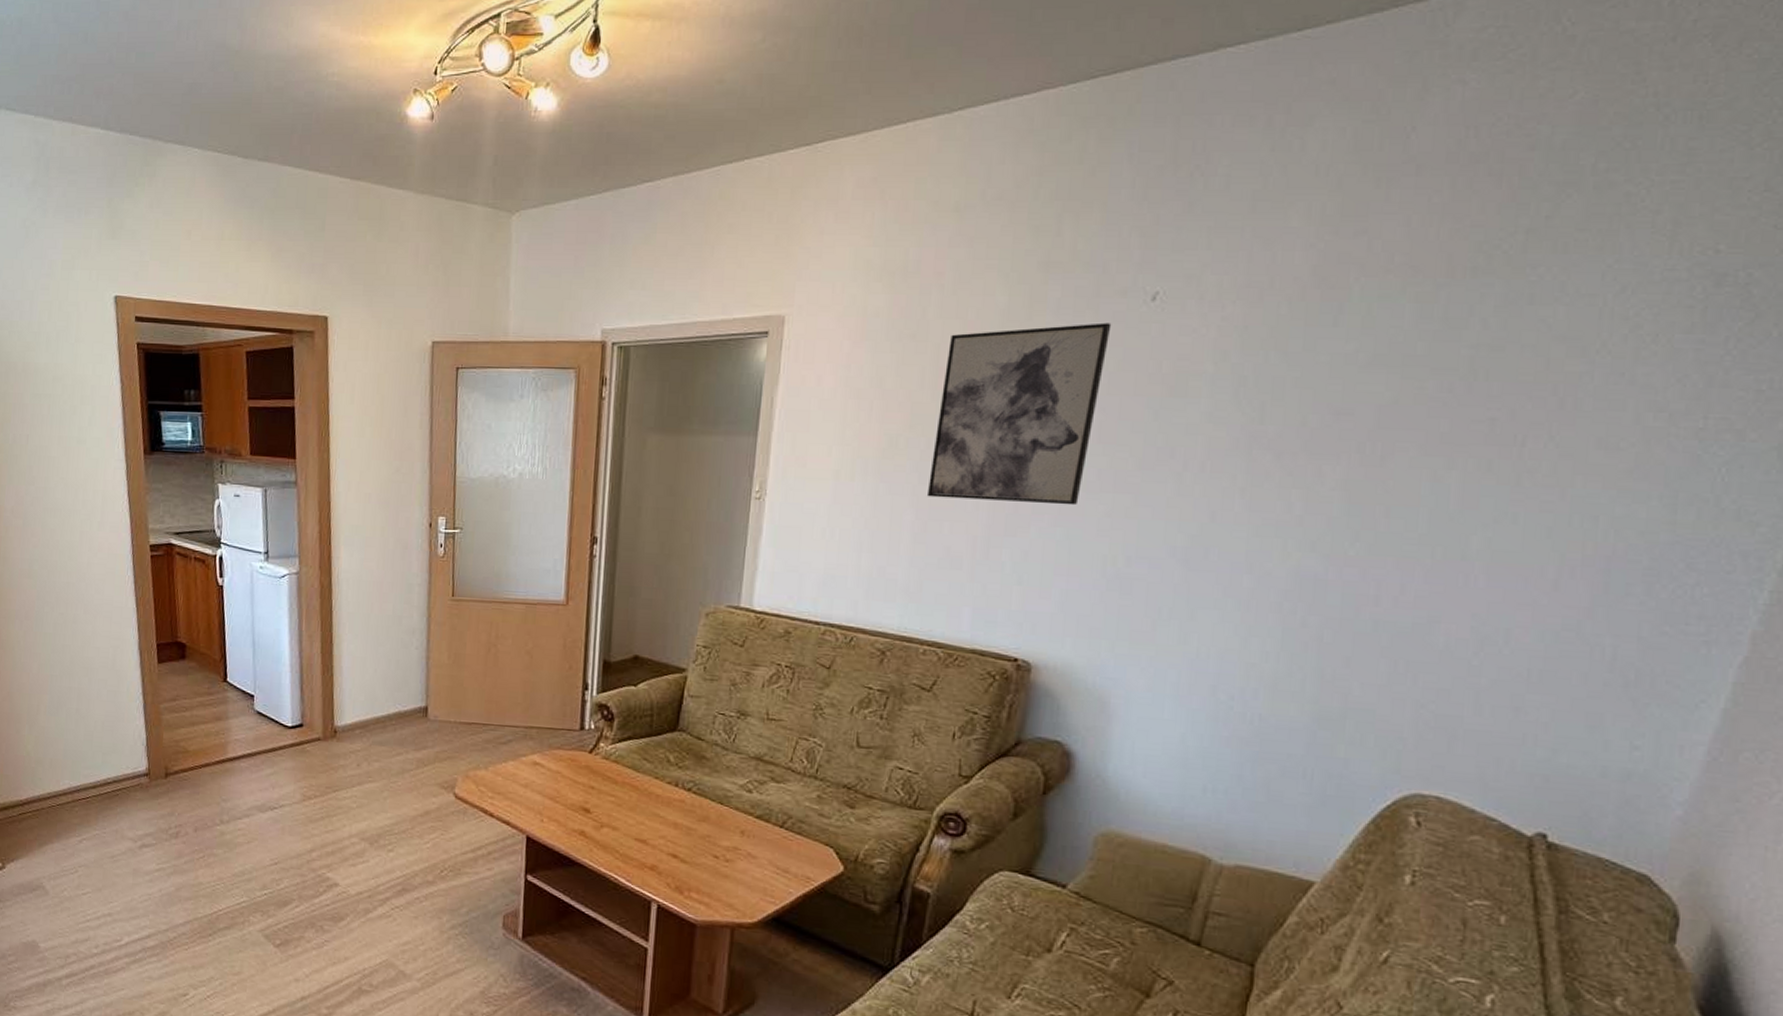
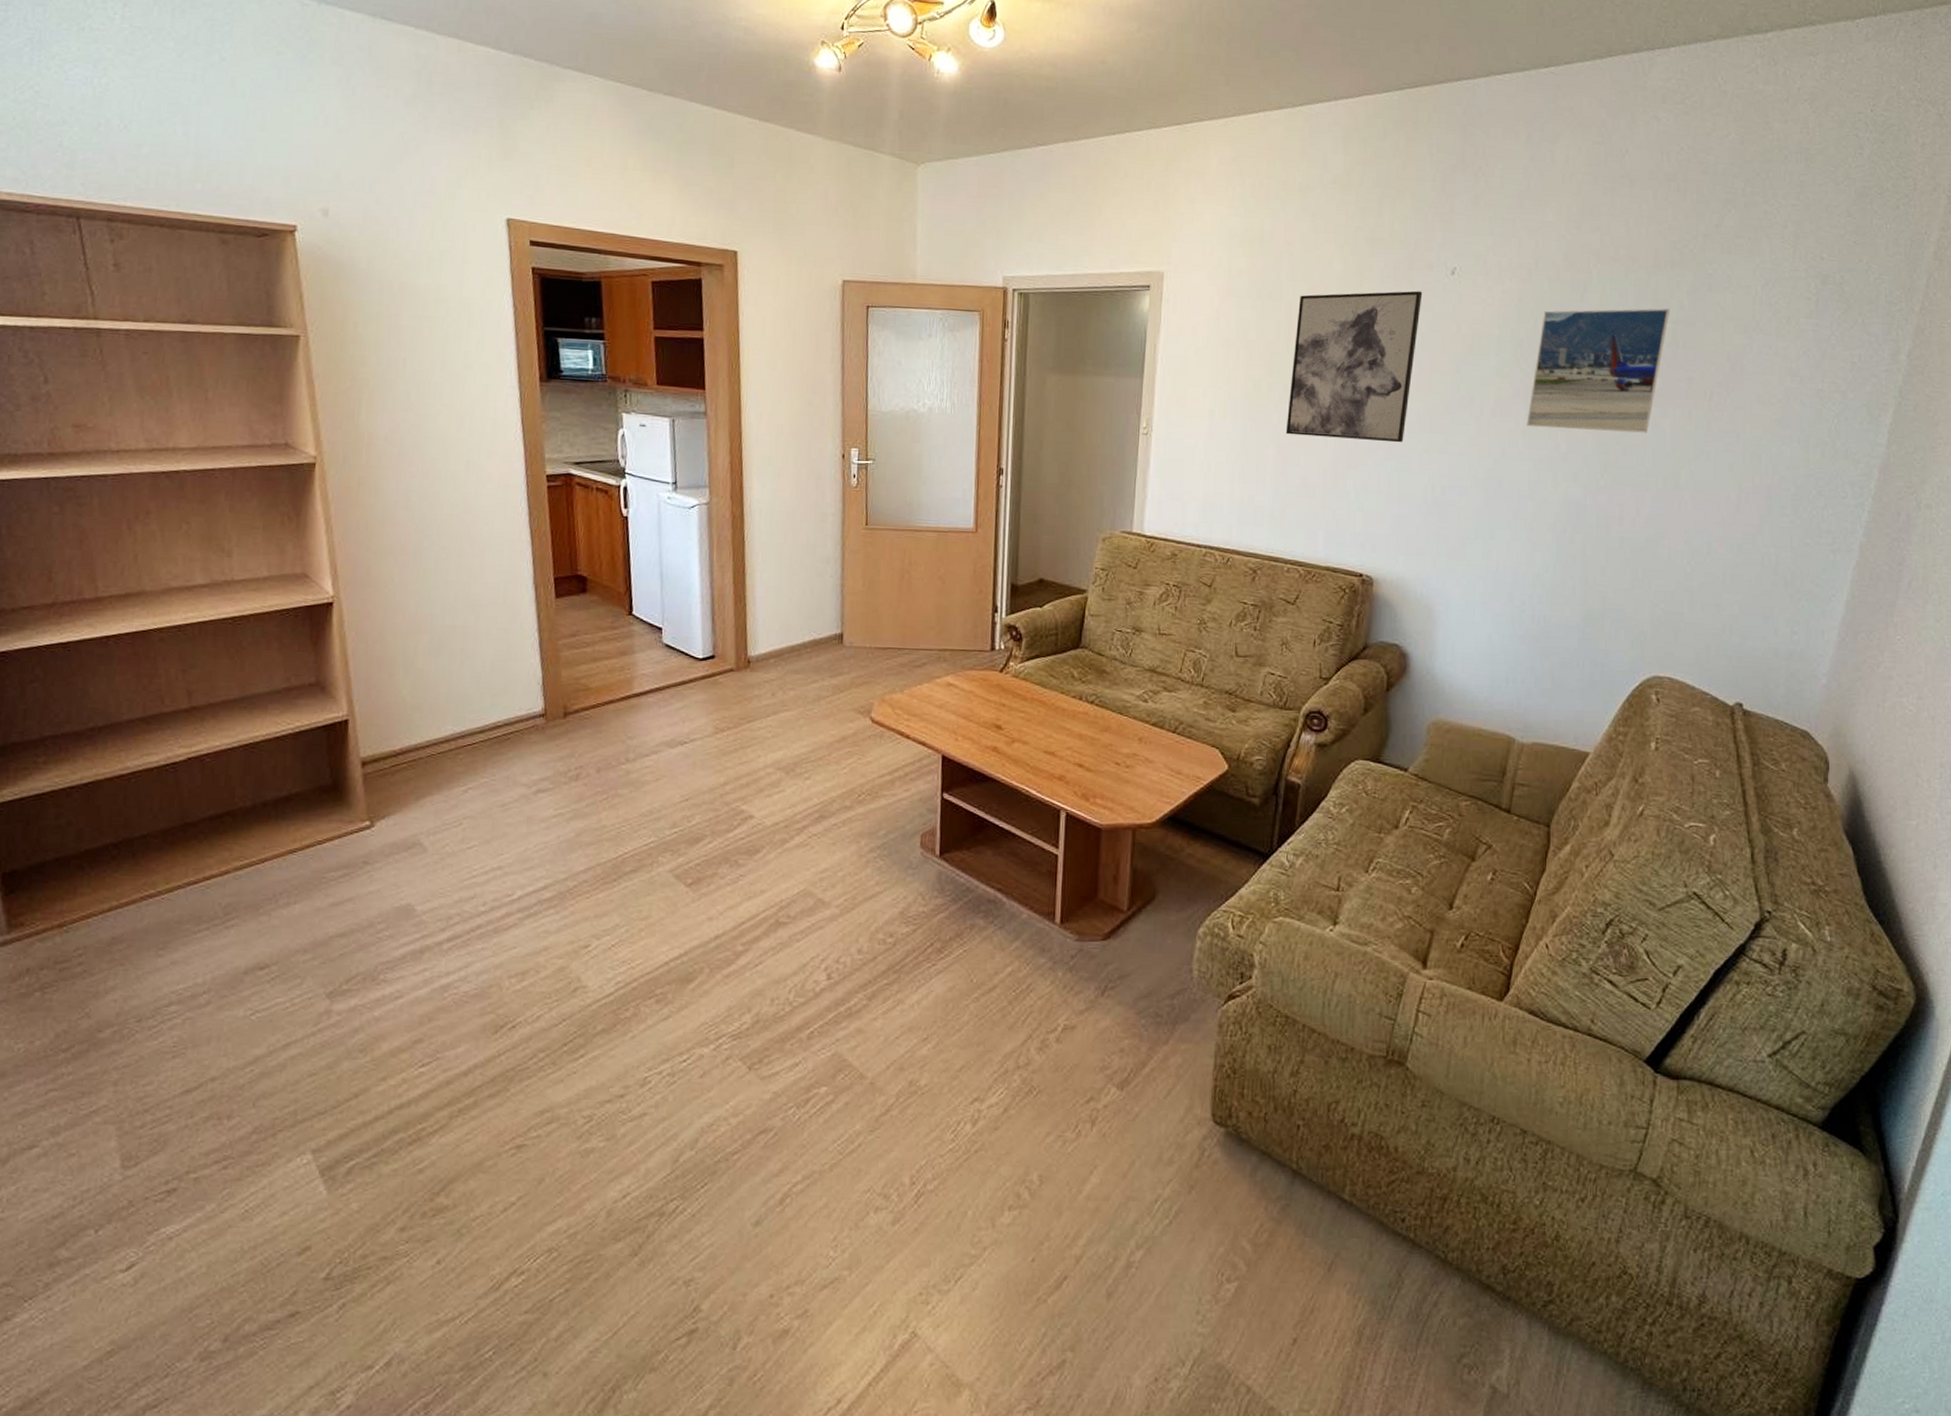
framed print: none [1247,330,1468,490] -> present [1526,308,1670,433]

